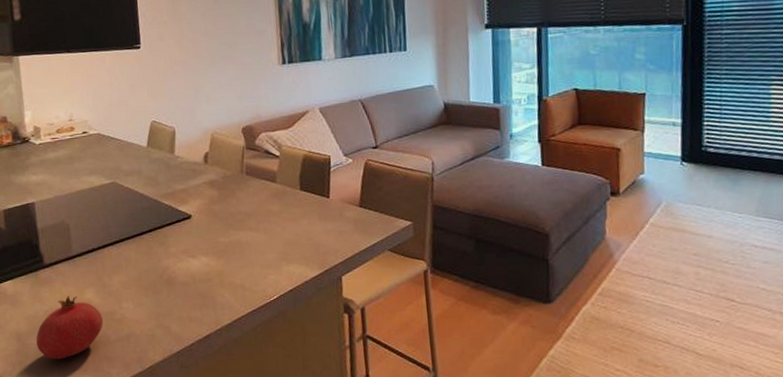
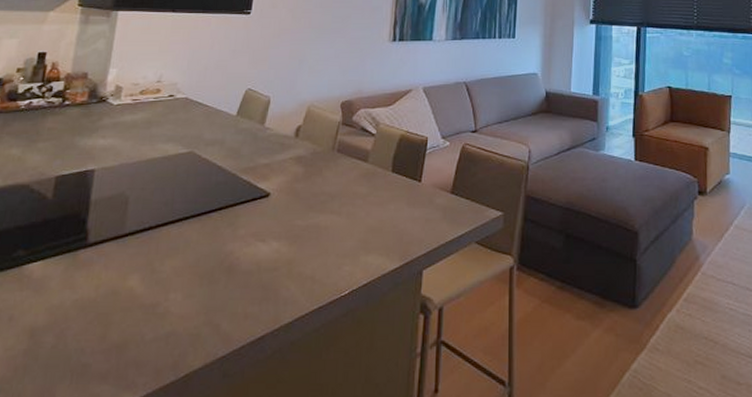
fruit: present [36,296,104,360] -> none [52,282,143,363]

